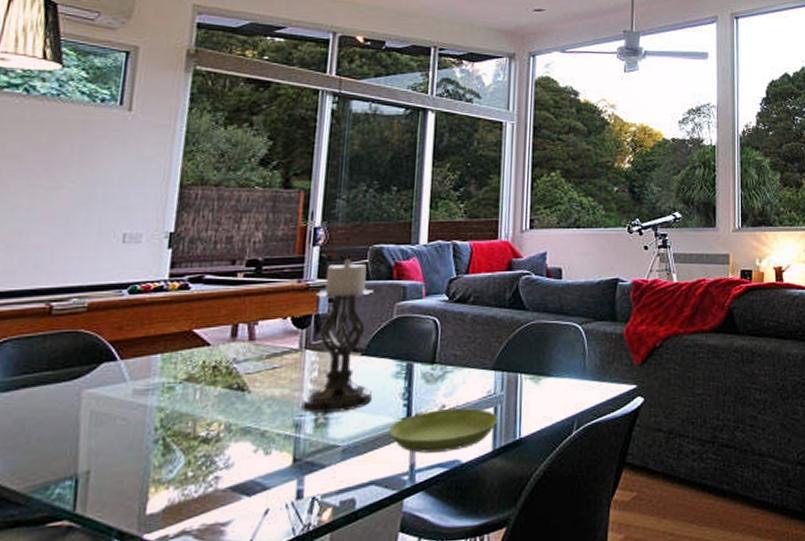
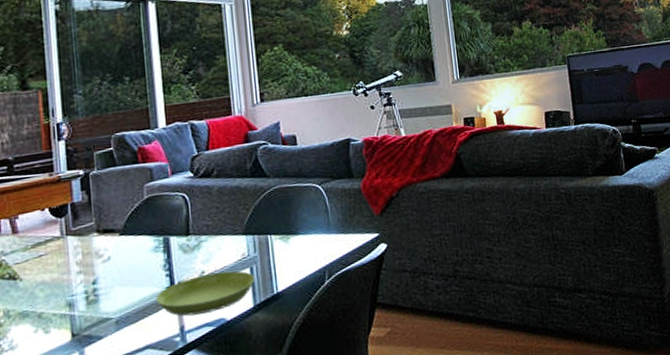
candle holder: present [301,259,374,413] -> none [68,148,137,293]

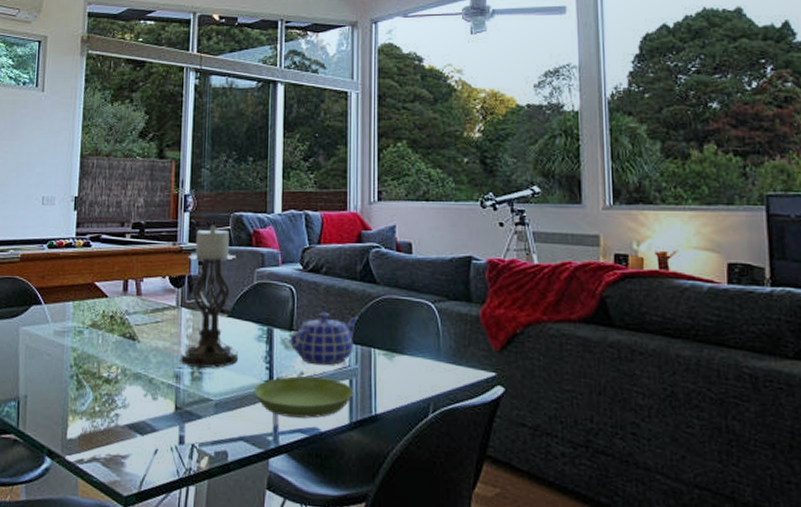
candle holder: none [68,148,137,293] -> present [180,225,239,368]
teapot: none [187,209,254,262] -> present [290,313,359,366]

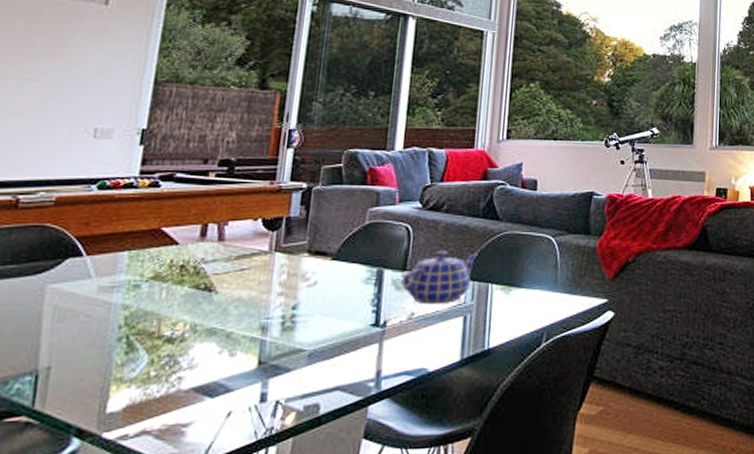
candle holder: present [180,225,239,368] -> none [268,162,347,316]
saucer: present [253,376,354,419] -> none [356,317,468,360]

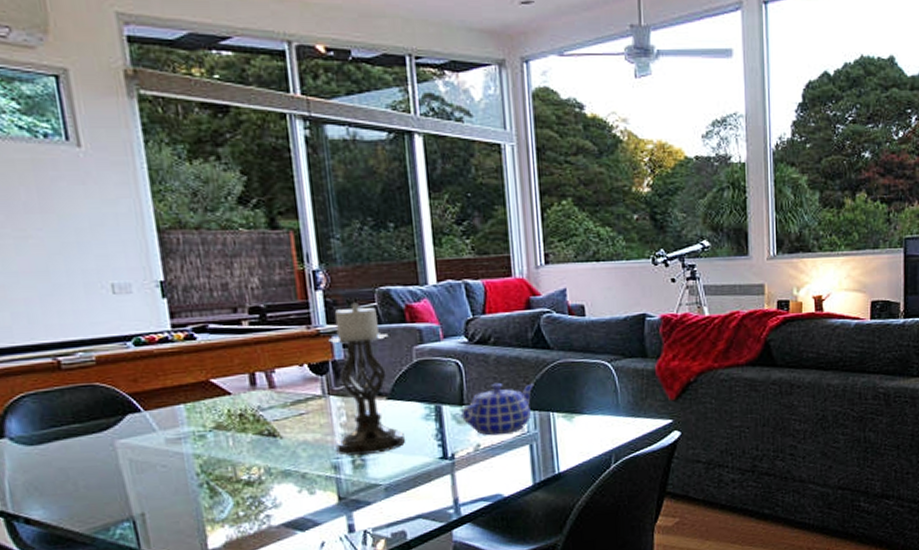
candle holder: none [268,162,347,316] -> present [328,302,406,456]

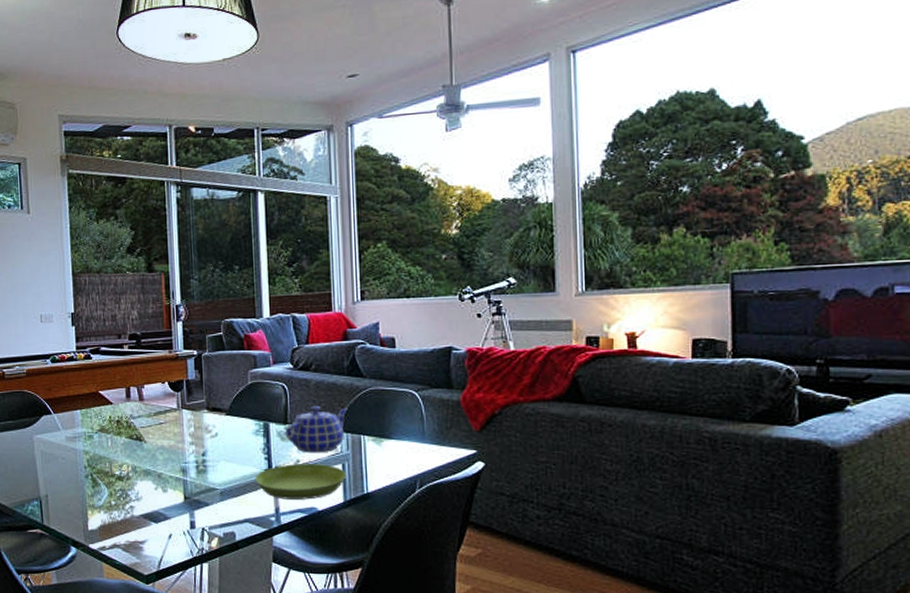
candle holder: present [328,302,406,456] -> none [184,332,239,461]
saucer: none [427,446,535,489] -> present [255,464,347,500]

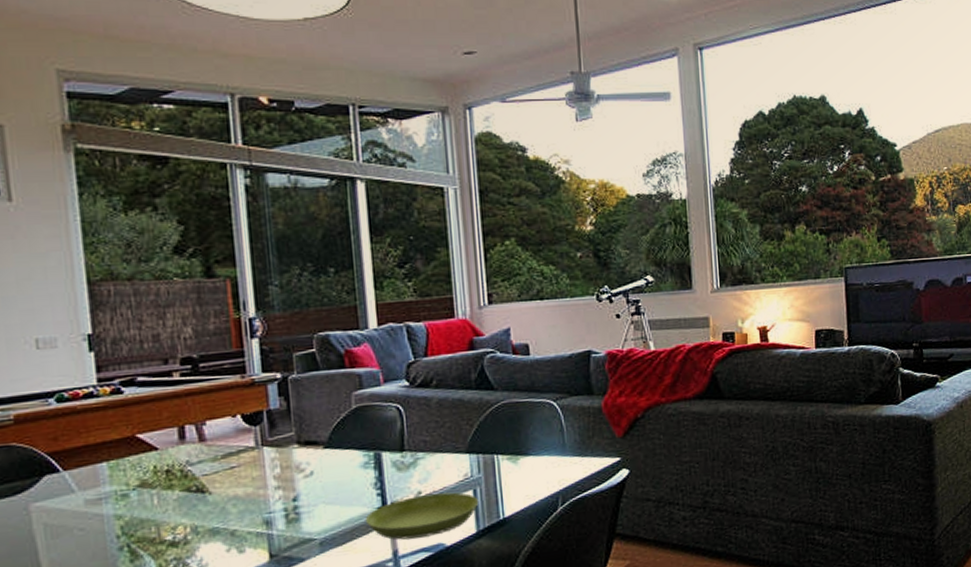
teapot: present [285,406,348,453] -> none [402,425,478,482]

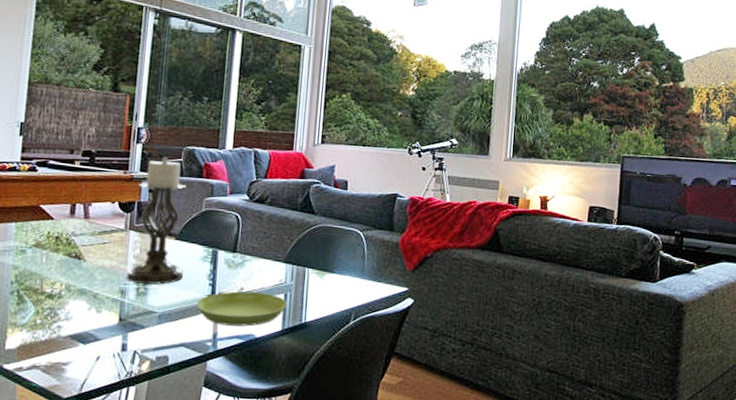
candle holder: none [264,349,343,510] -> present [126,156,187,285]

